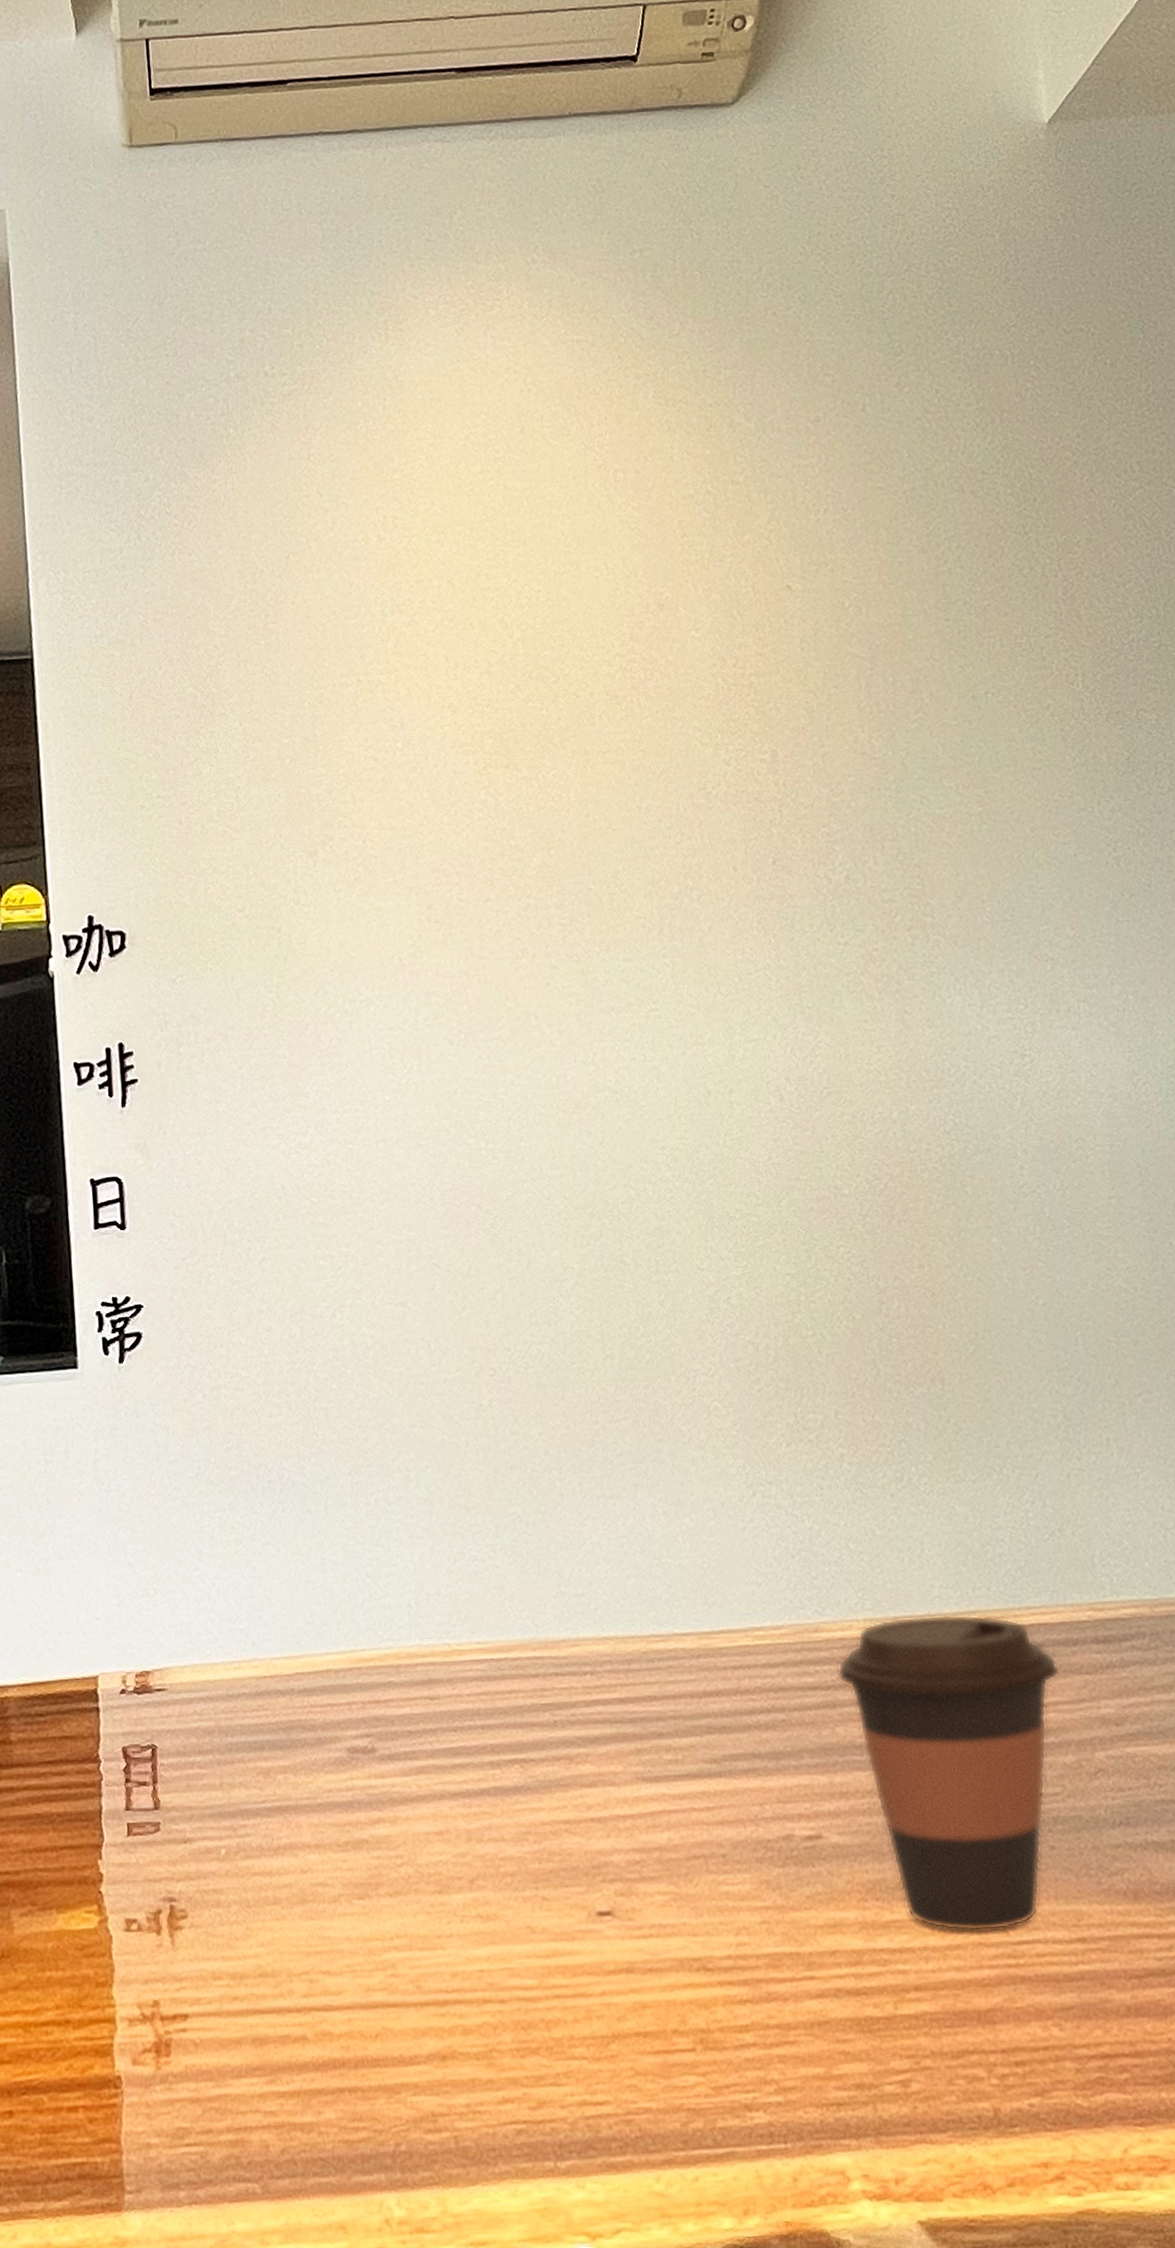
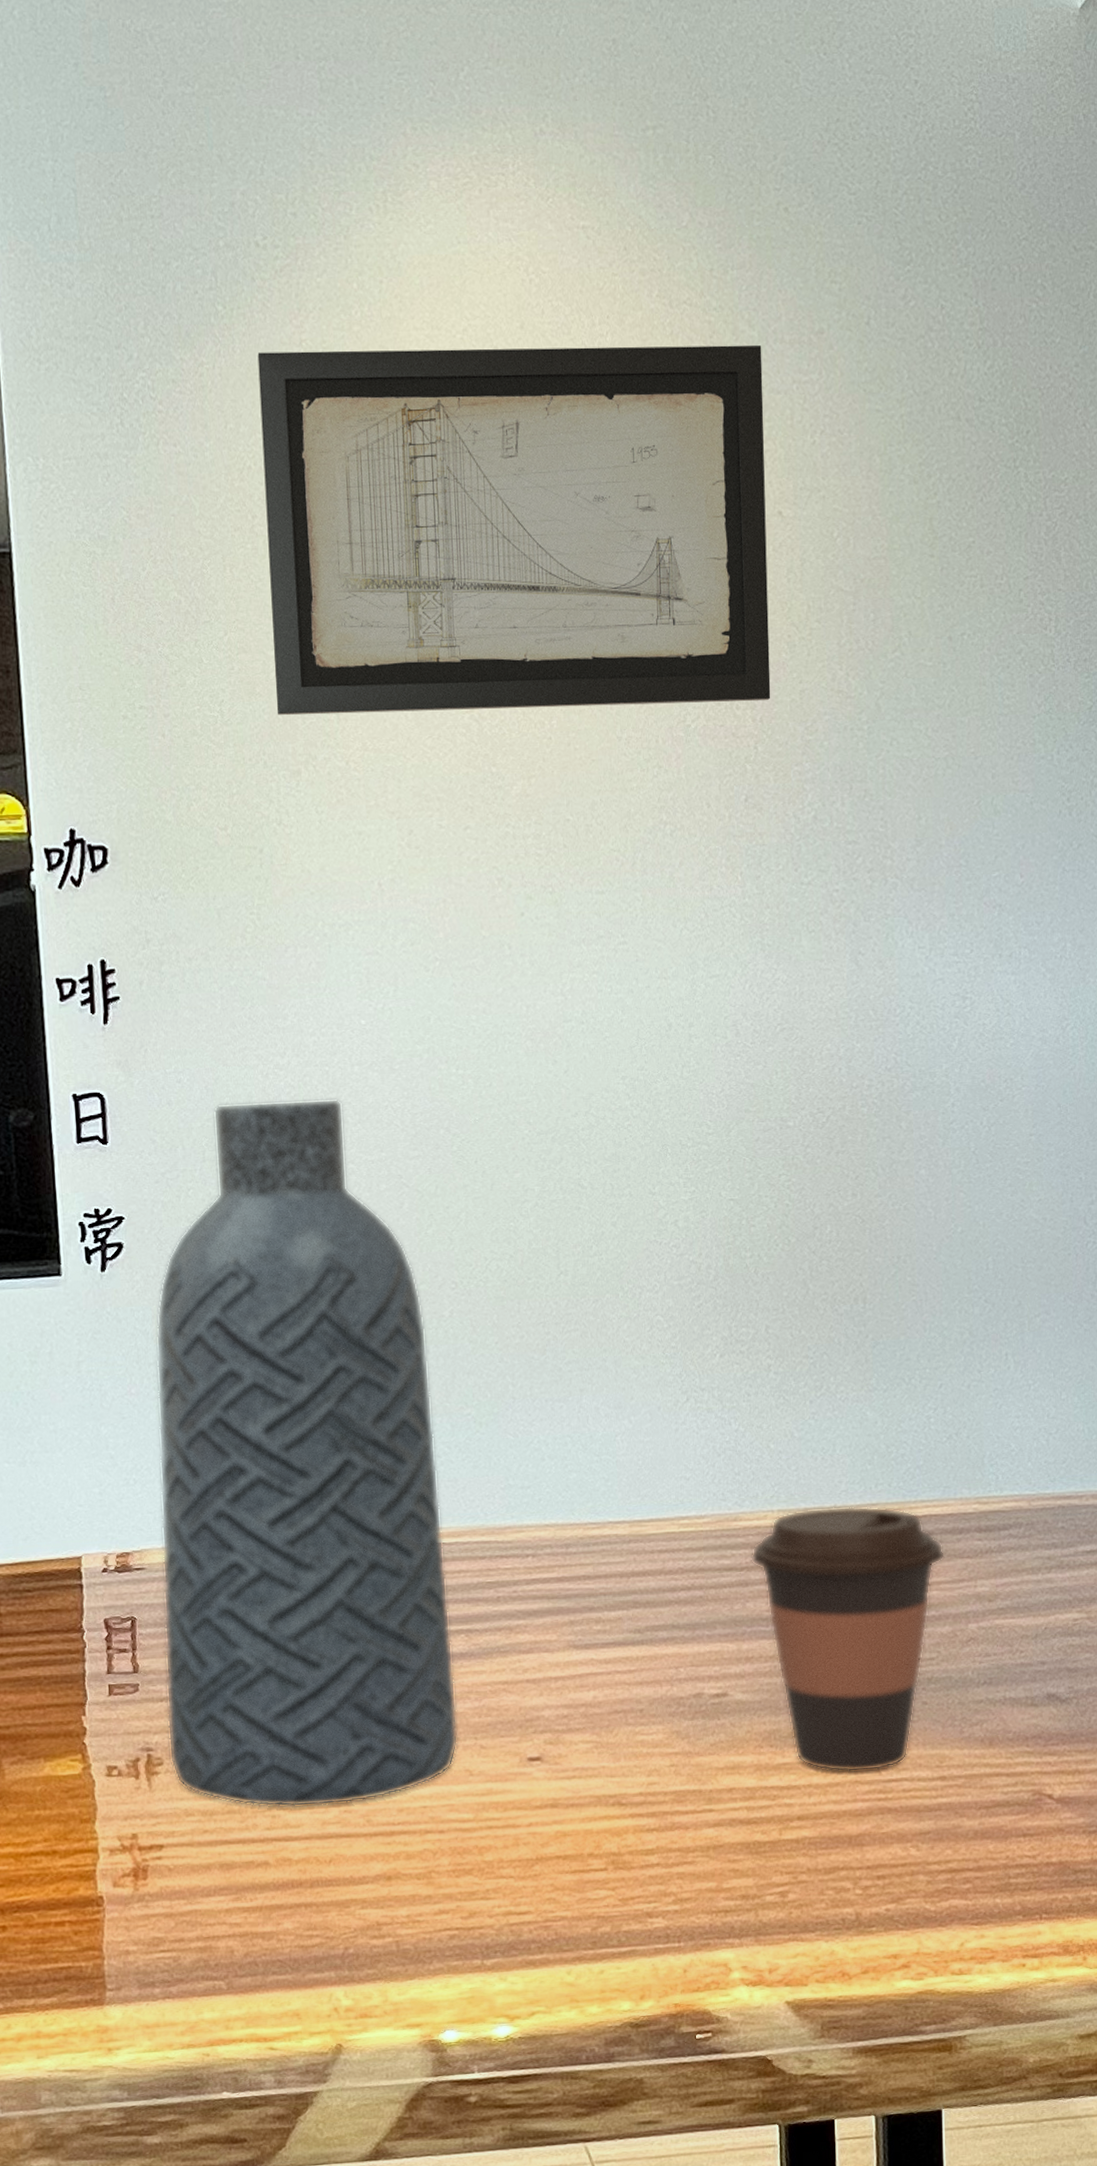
vase: none [176,1177,517,1970] -> present [156,1098,458,1807]
wall art: none [268,434,793,799] -> present [257,344,771,716]

